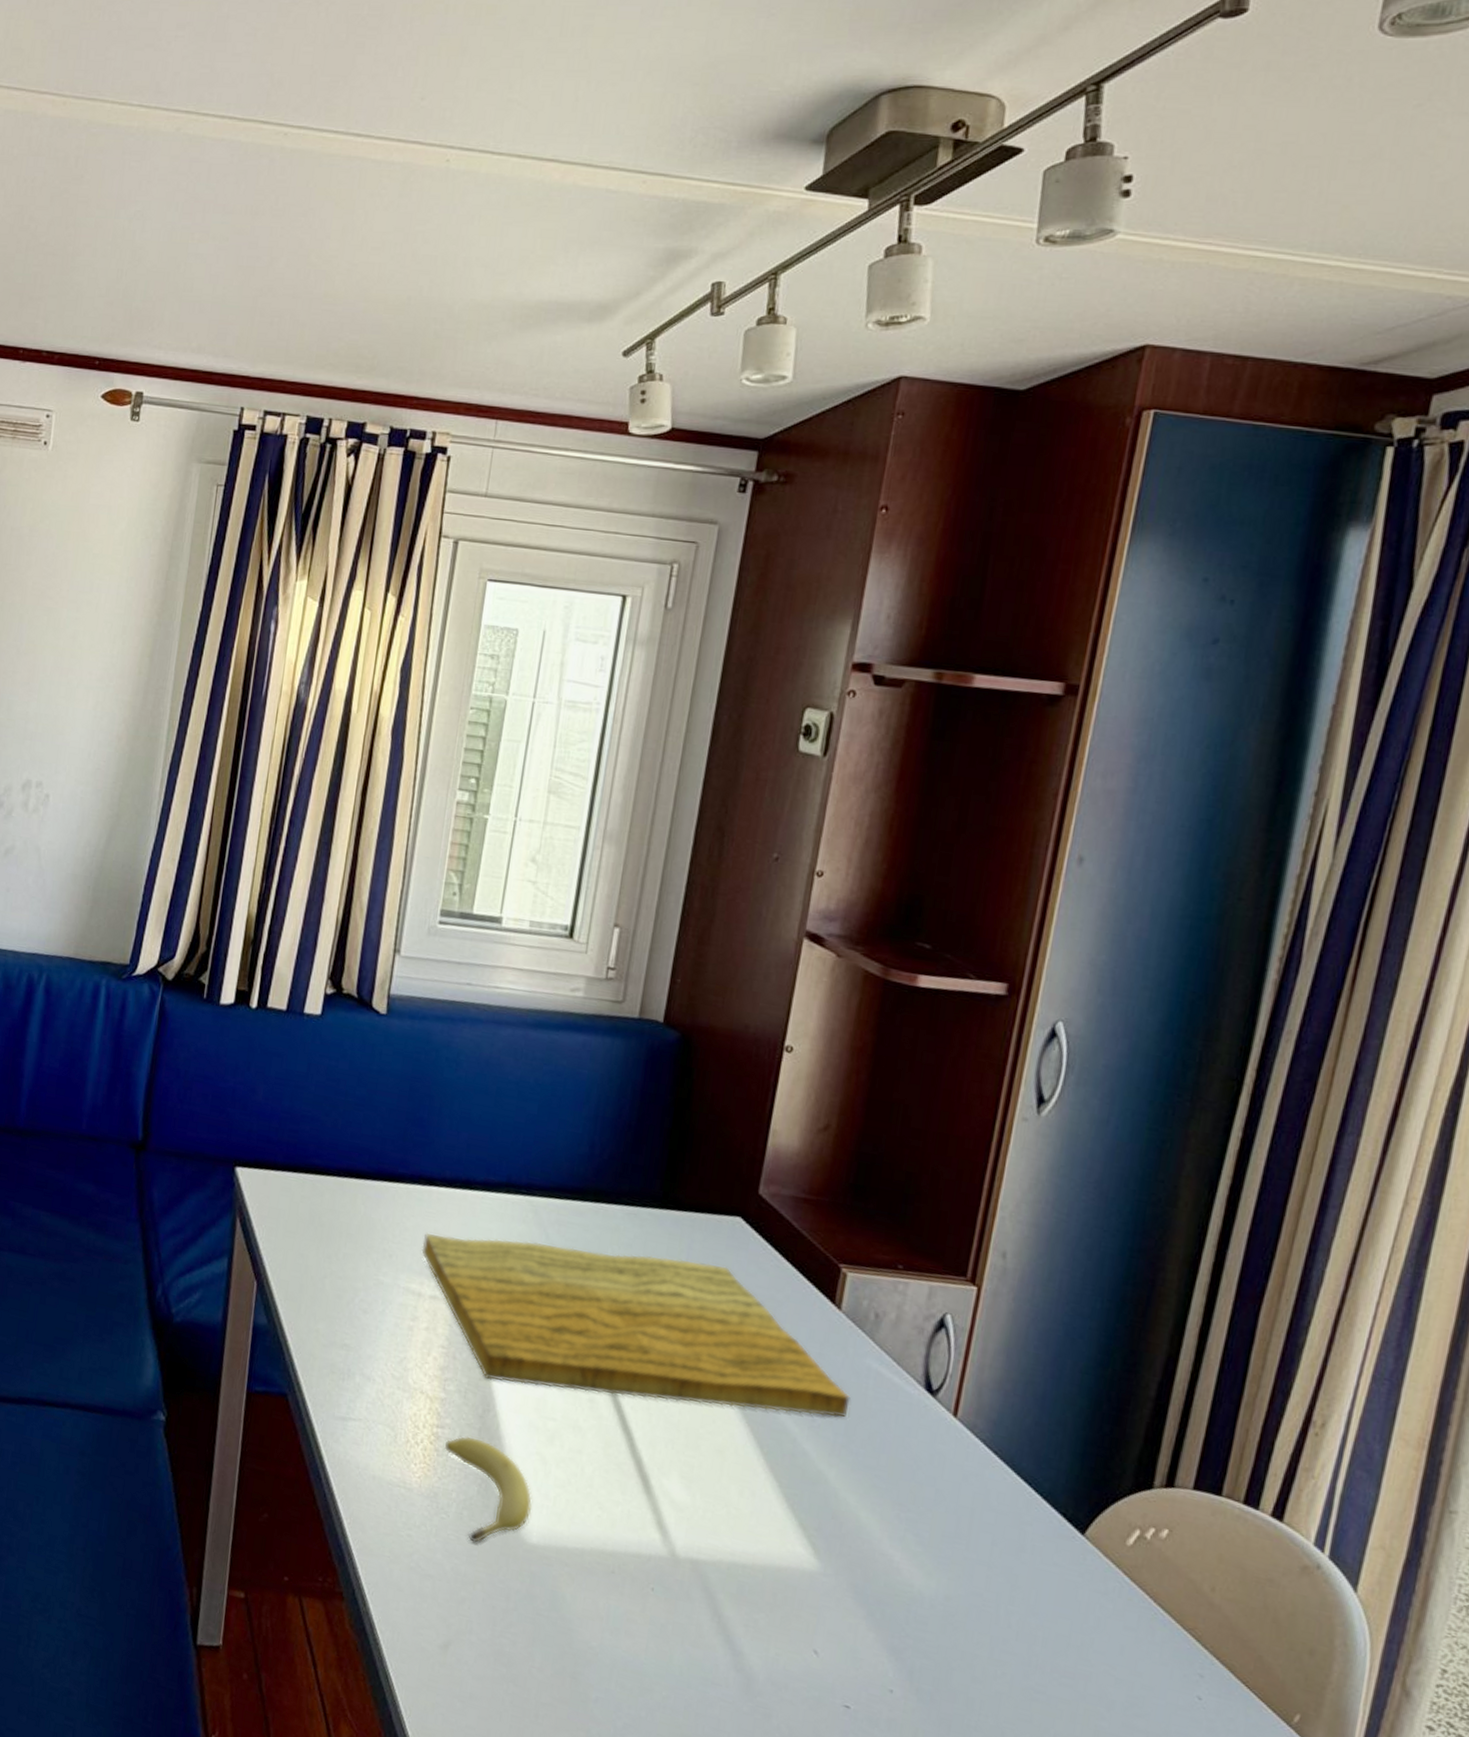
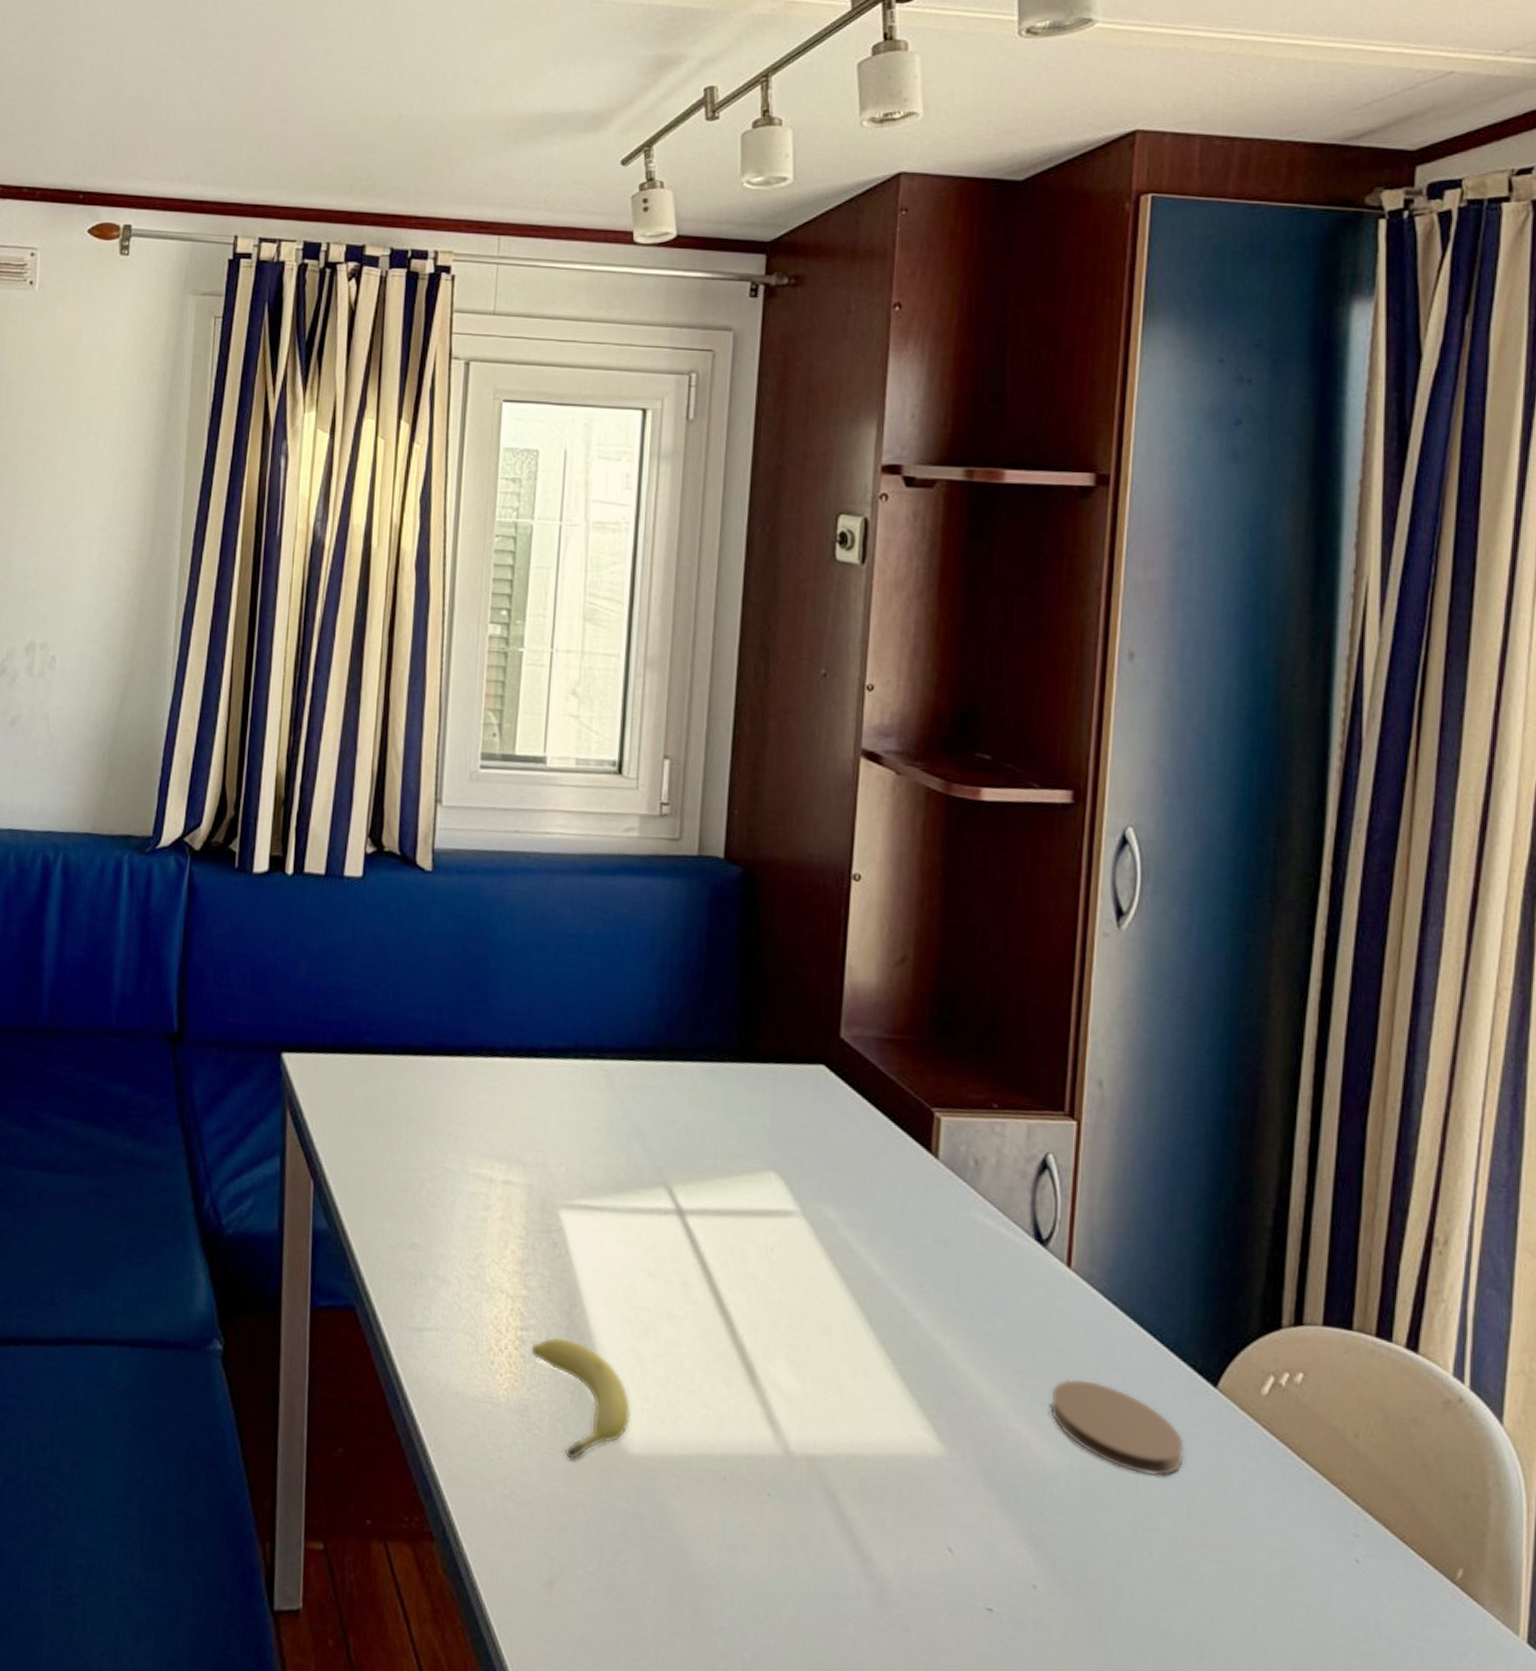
cutting board: present [422,1232,850,1417] -> none [489,1109,958,1280]
coaster: none [923,1514,1048,1608] -> present [1050,1378,1185,1477]

